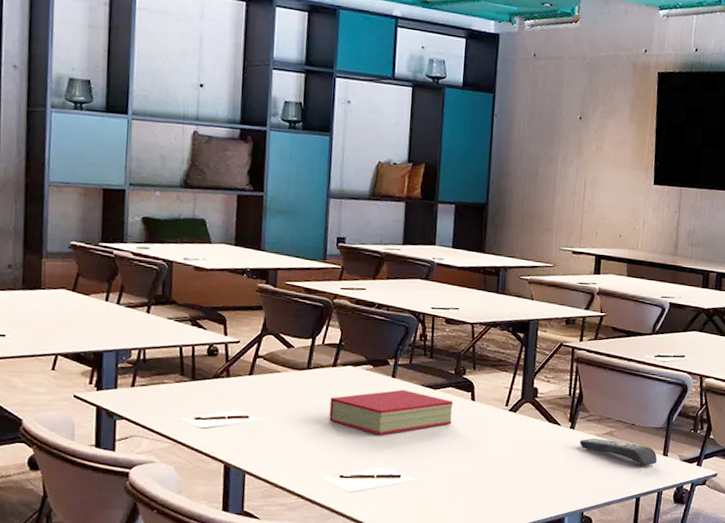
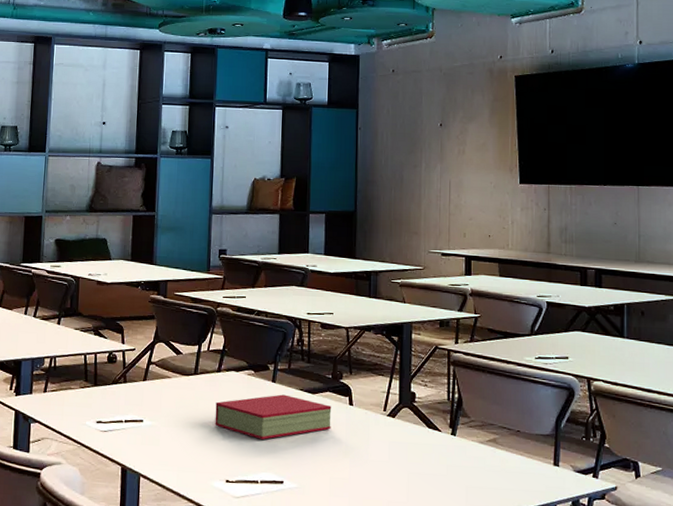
remote control: present [579,438,657,466] -> none [462,445,548,477]

